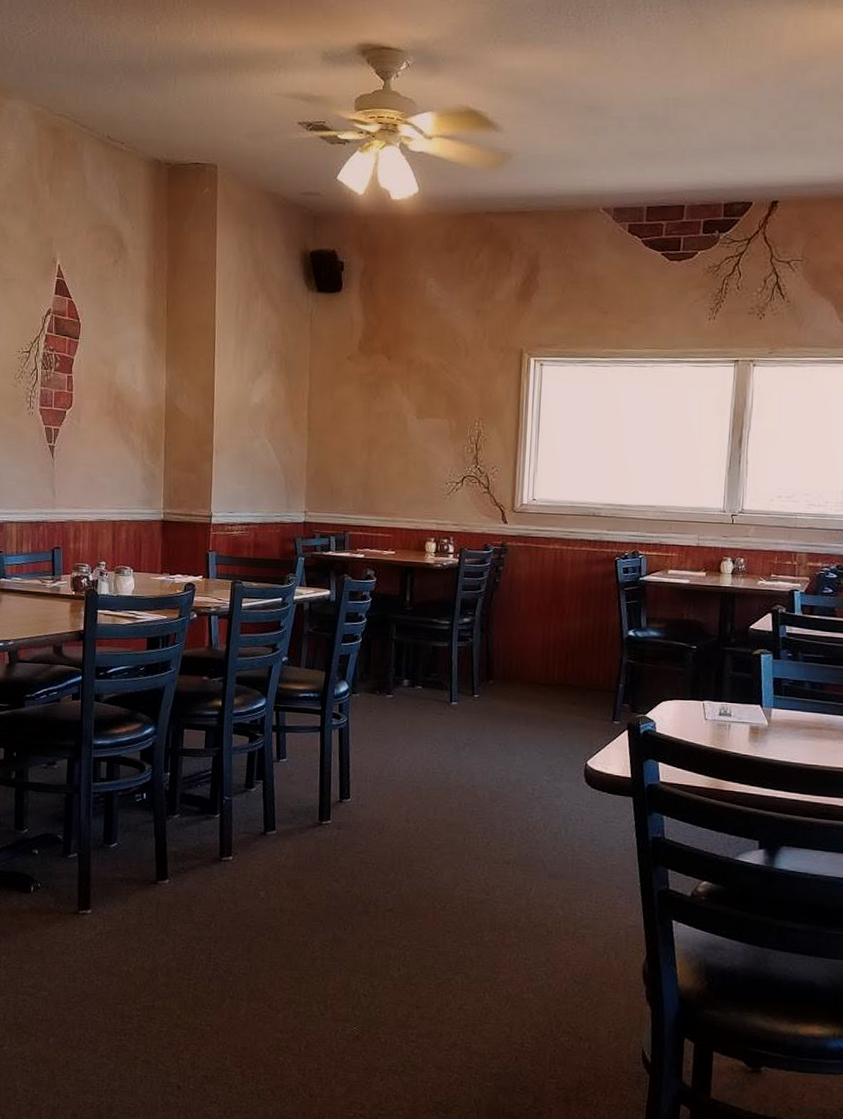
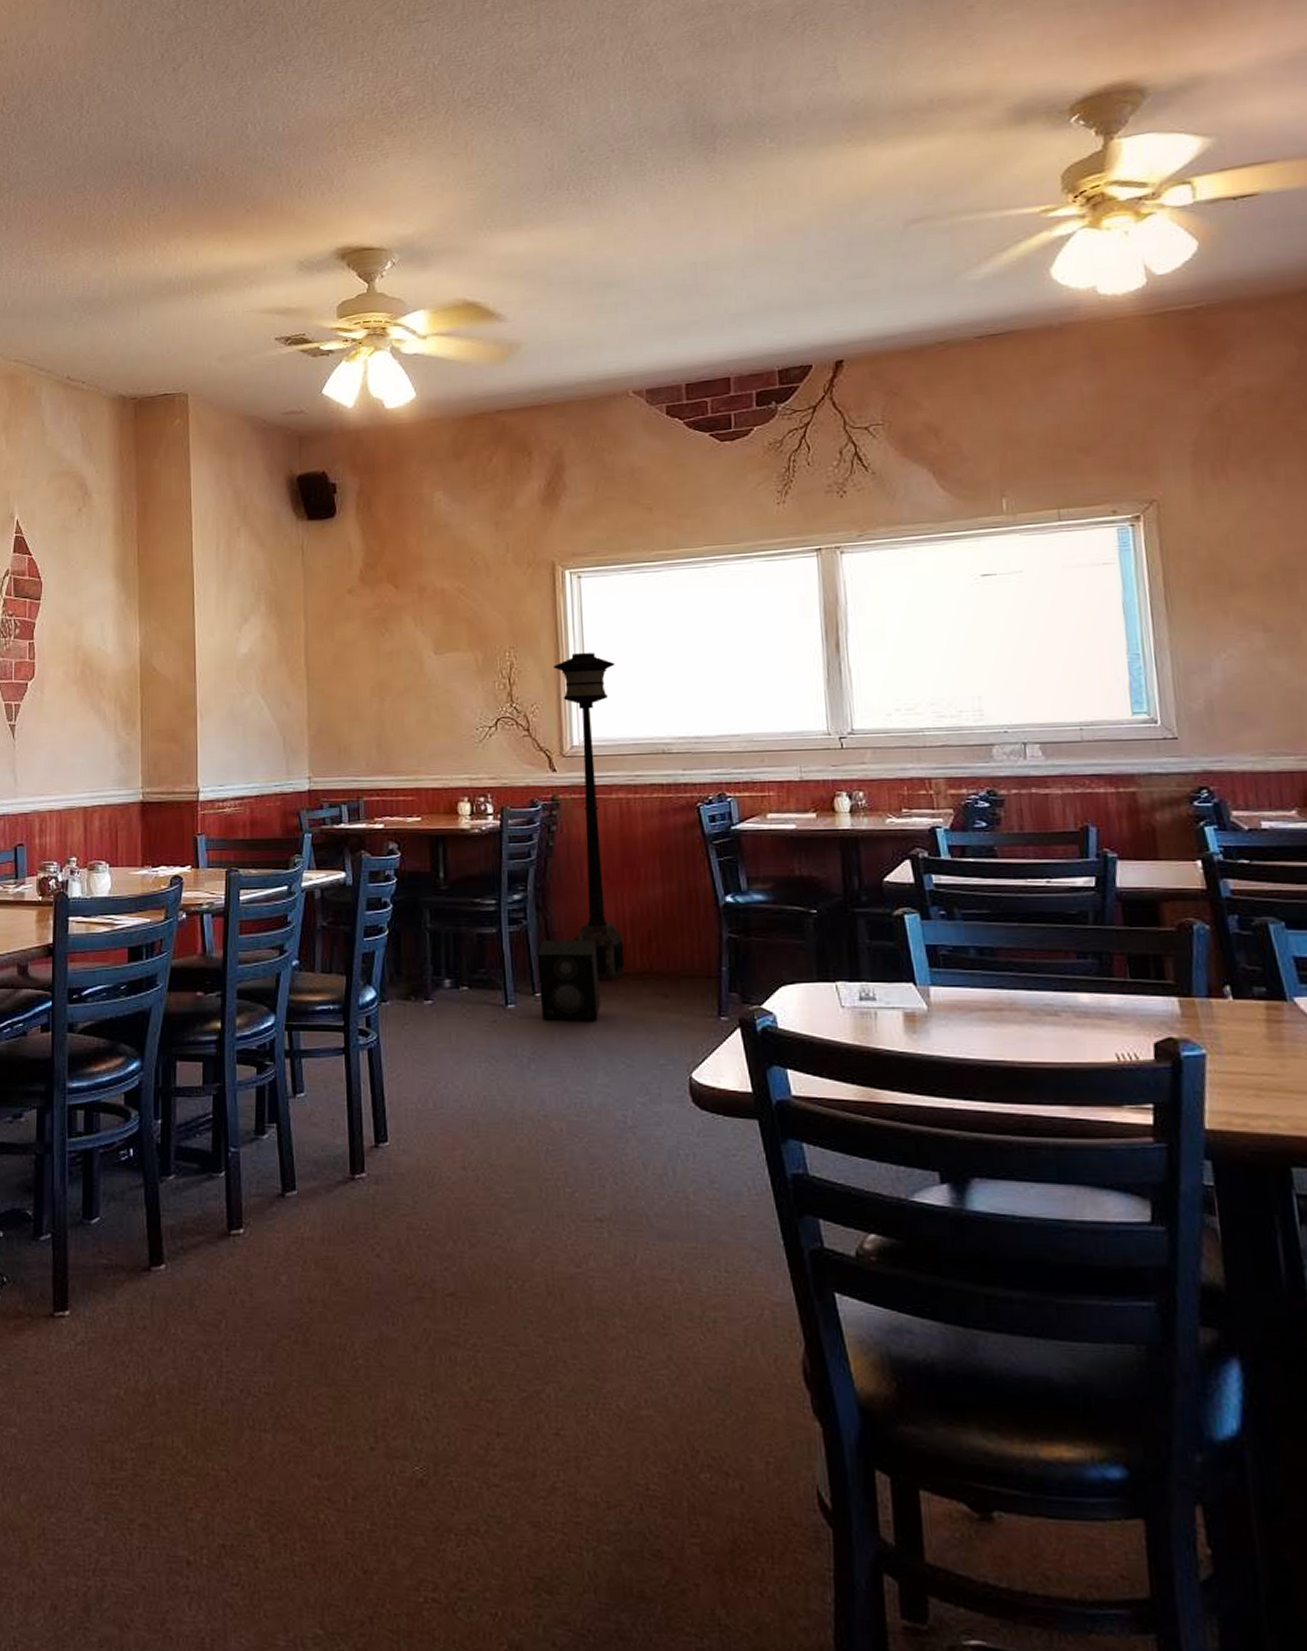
speaker: none [477,654,525,718] -> present [536,939,600,1021]
floor lamp: none [508,428,563,689] -> present [552,652,625,981]

